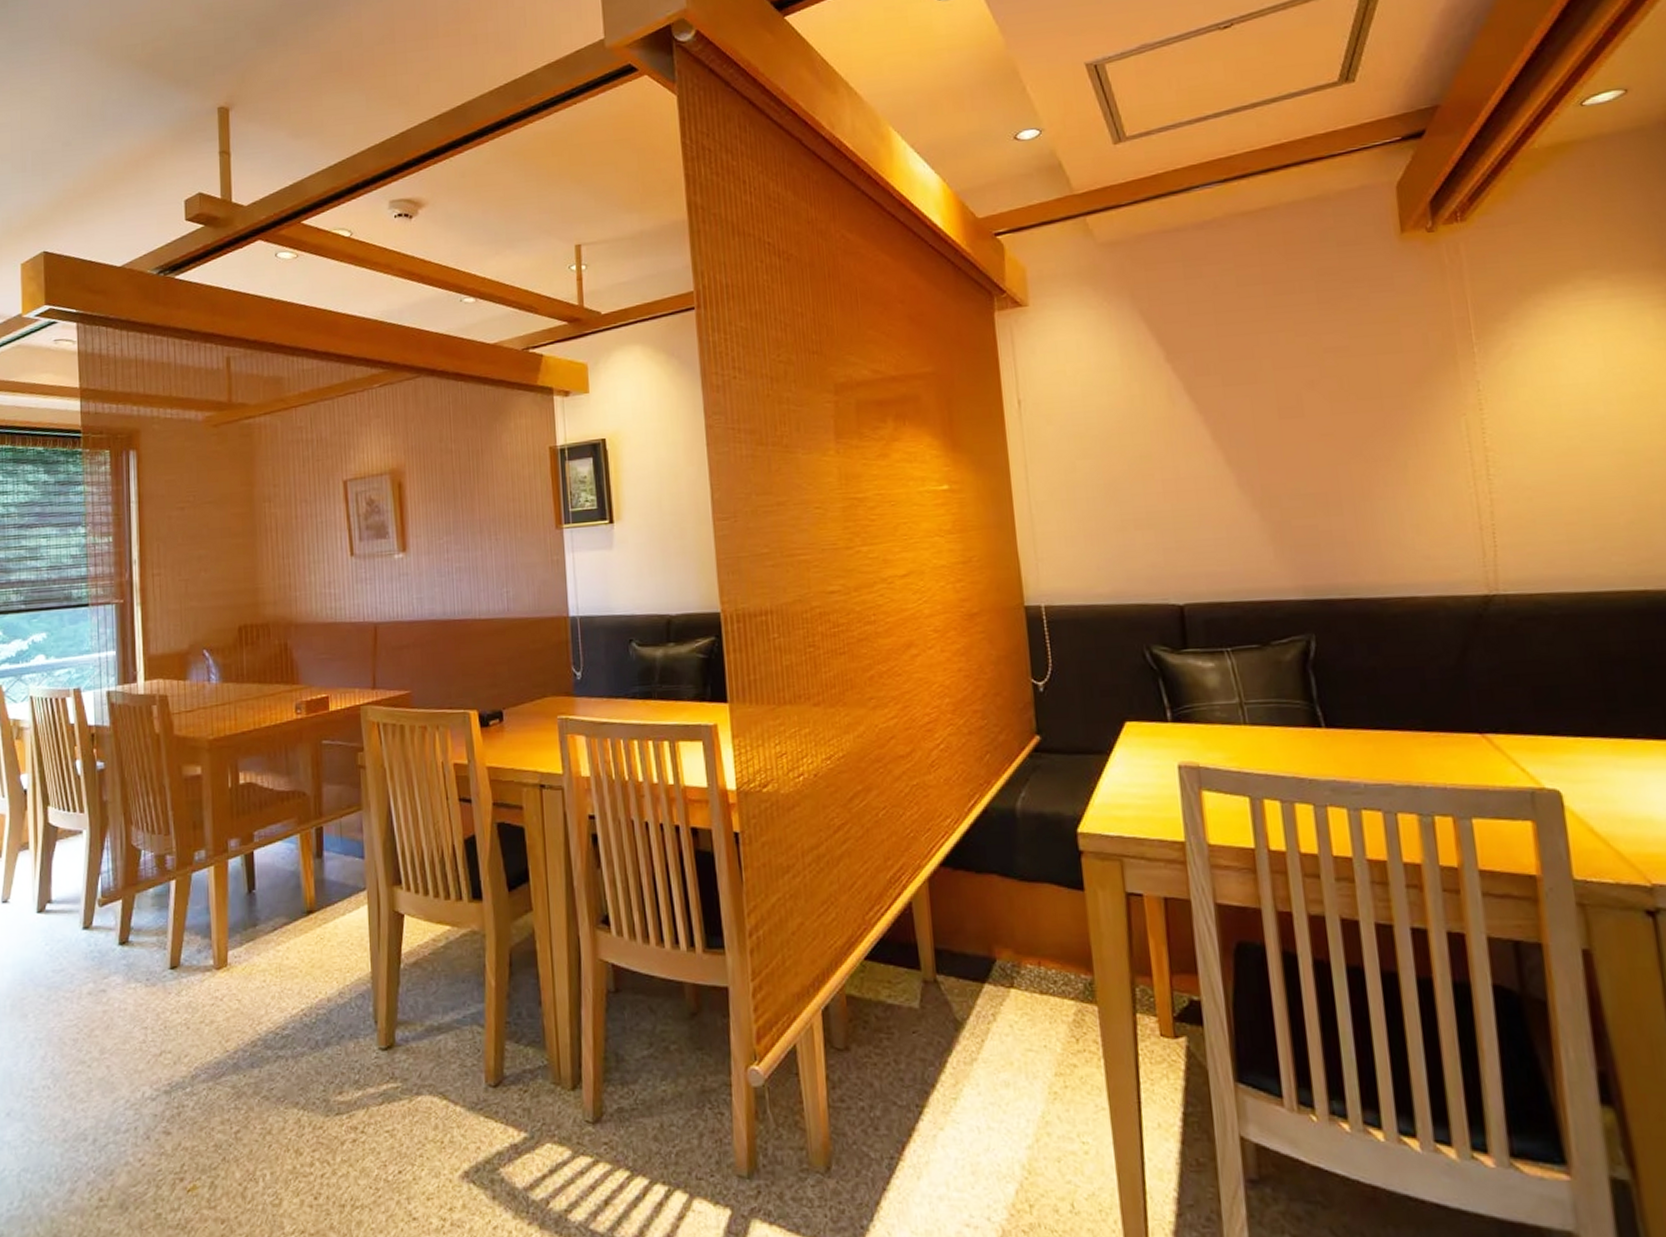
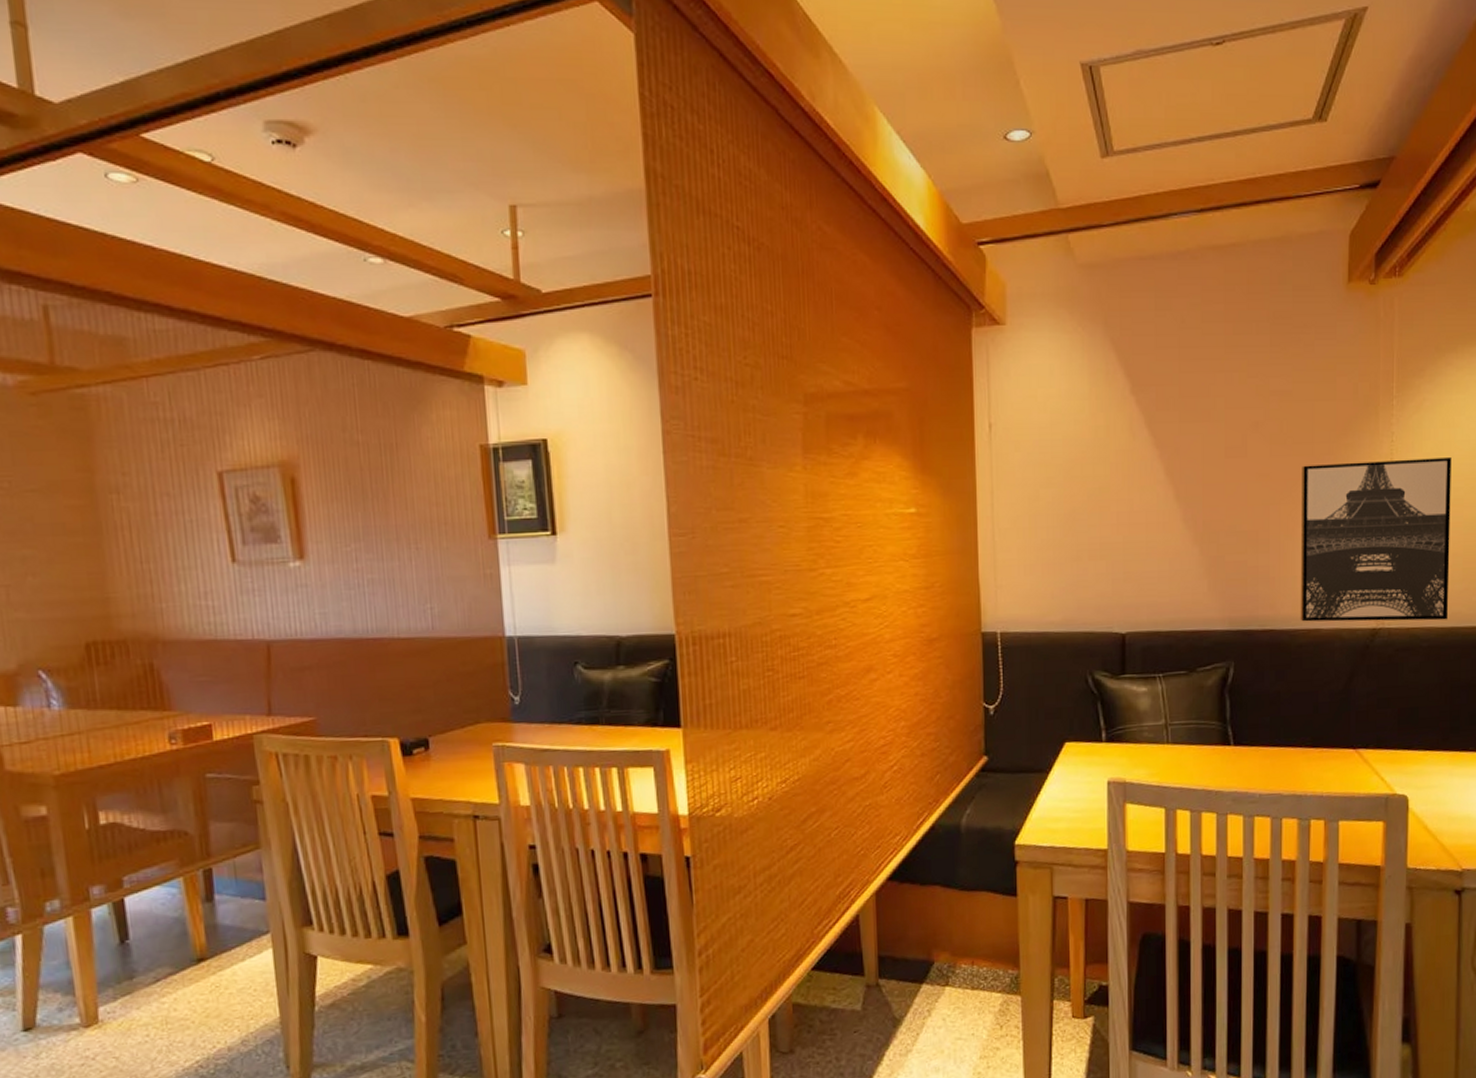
wall art: none [1371,402,1582,590] -> present [1300,456,1451,622]

